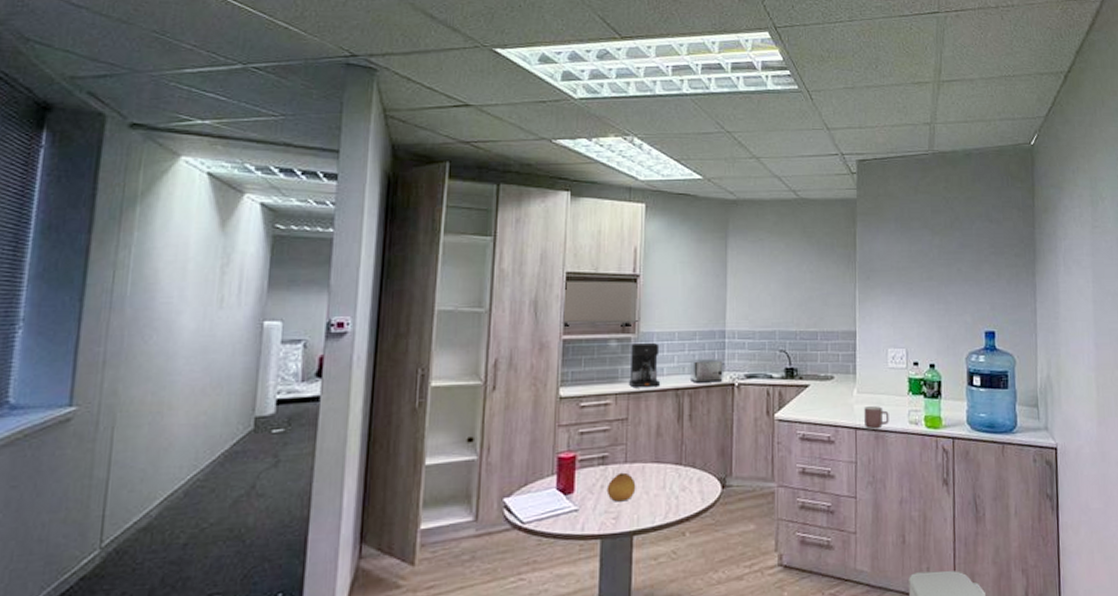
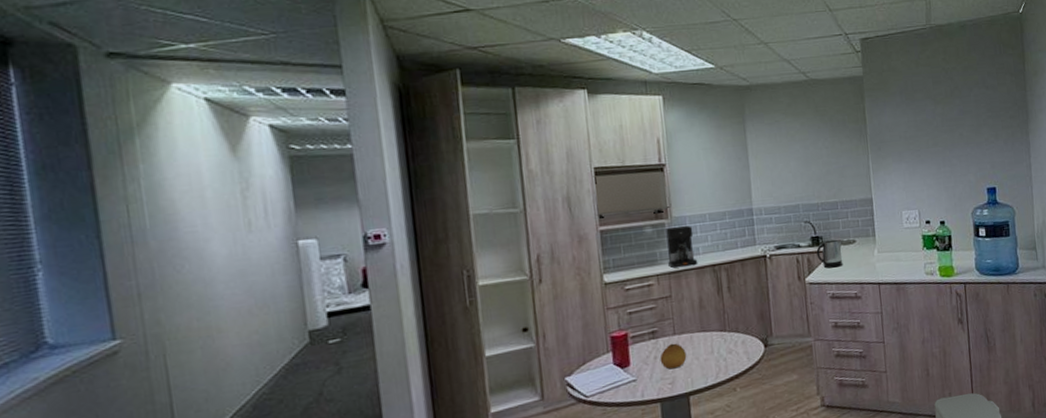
toaster: present [691,359,724,383] -> none [723,234,755,258]
kettle: none [789,373,818,405] -> present [816,239,843,269]
mug: present [864,406,889,430] -> none [885,262,908,284]

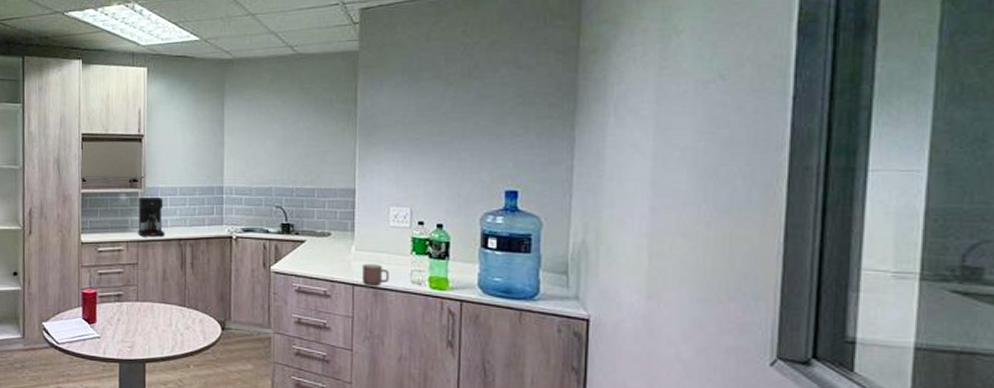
fruit: present [659,343,687,370] -> none [122,309,147,334]
kettle: present [816,239,843,269] -> none [285,229,314,260]
mug: none [885,262,908,284] -> present [362,264,389,287]

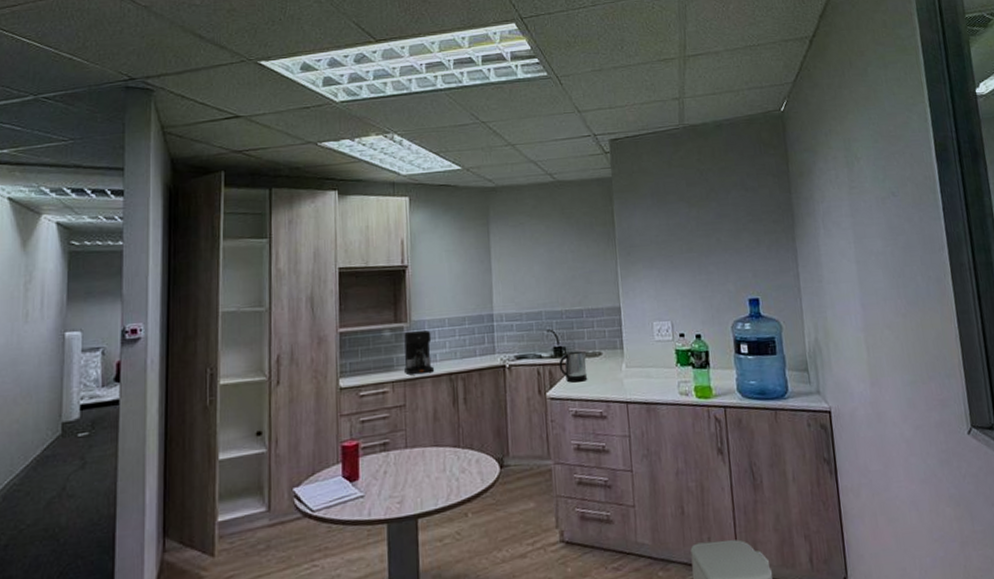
microwave: present [80,141,146,182] -> none [337,272,411,320]
kettle: none [285,229,314,260] -> present [559,350,588,383]
mug: present [362,264,389,287] -> none [634,379,660,403]

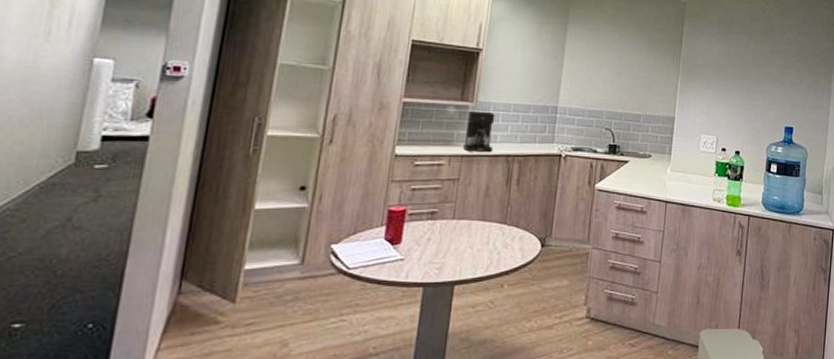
kettle: present [559,350,588,383] -> none [611,150,637,179]

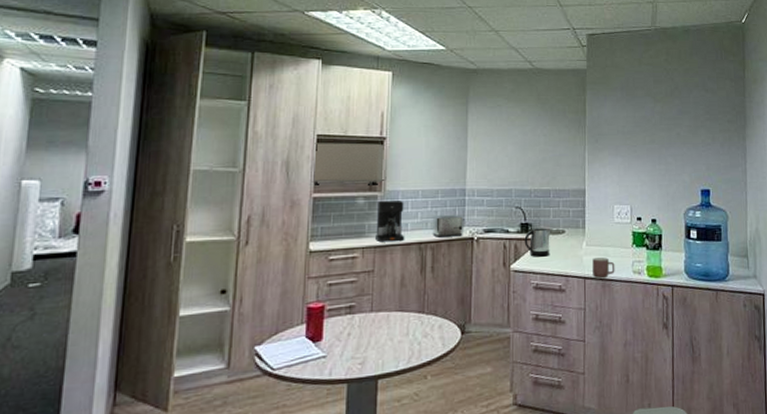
microwave: none [403,48,481,95] -> present [312,143,387,185]
toaster: none [521,130,554,152] -> present [433,215,465,237]
kettle: none [611,150,637,179] -> present [524,228,550,257]
mug: none [674,184,697,204] -> present [592,257,615,279]

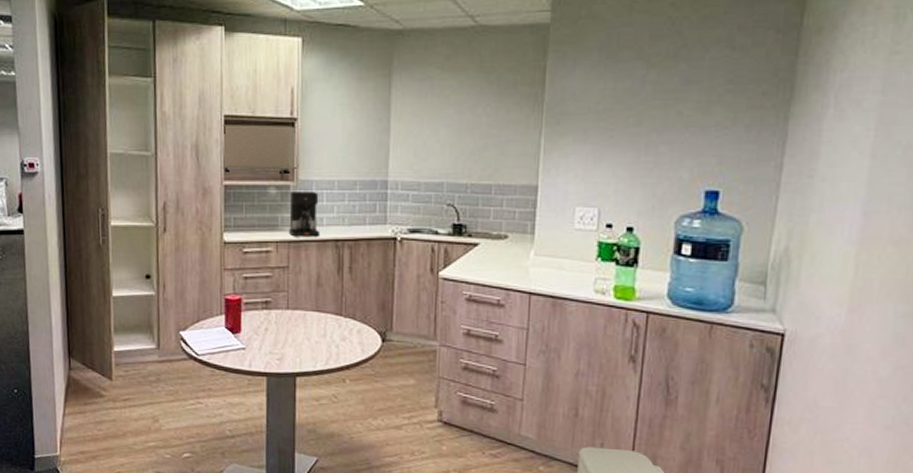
toaster: present [433,215,465,237] -> none [351,211,386,235]
kettle: present [524,228,550,257] -> none [456,230,489,265]
mug: present [592,257,615,279] -> none [541,271,571,296]

